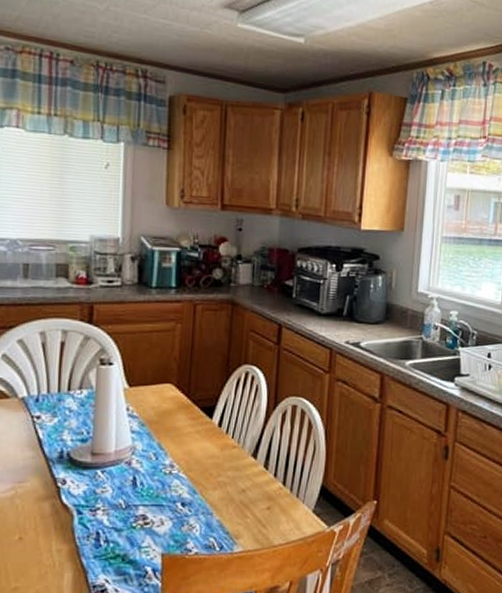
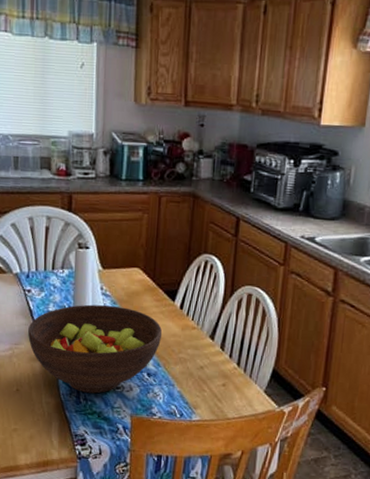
fruit bowl: none [36,427,199,533] -> present [28,304,163,394]

